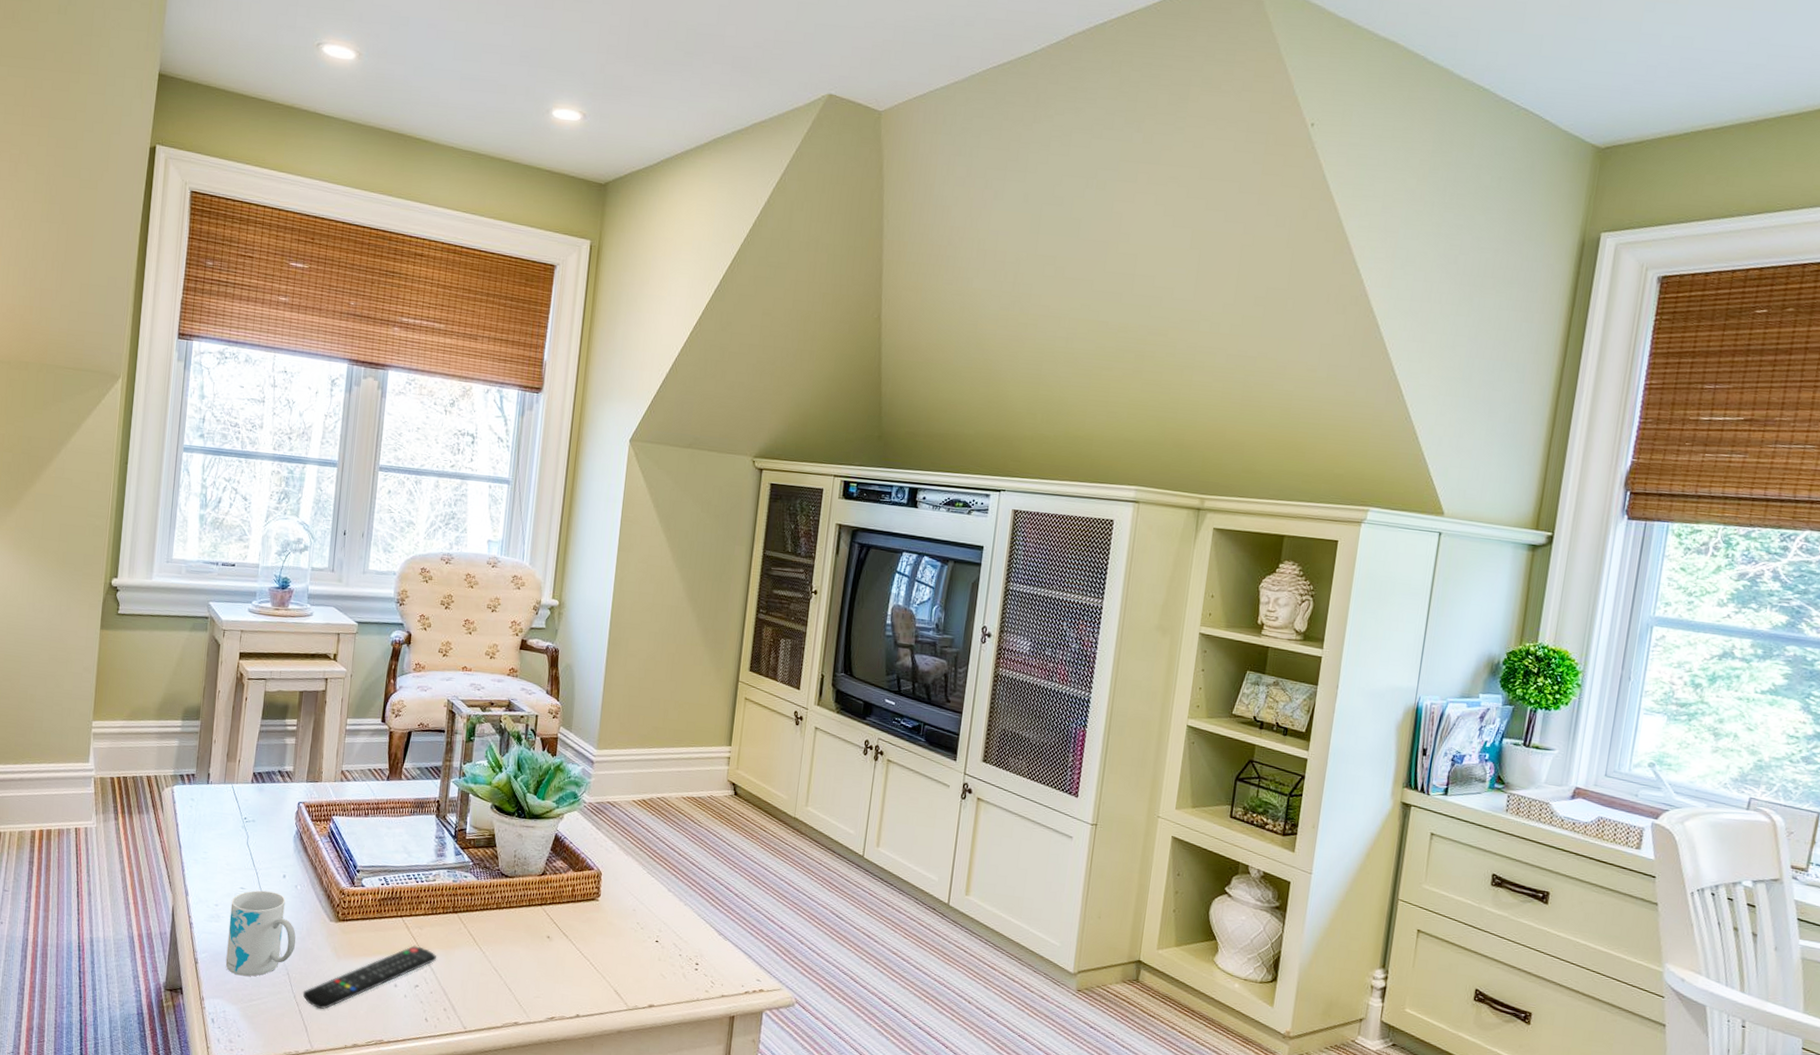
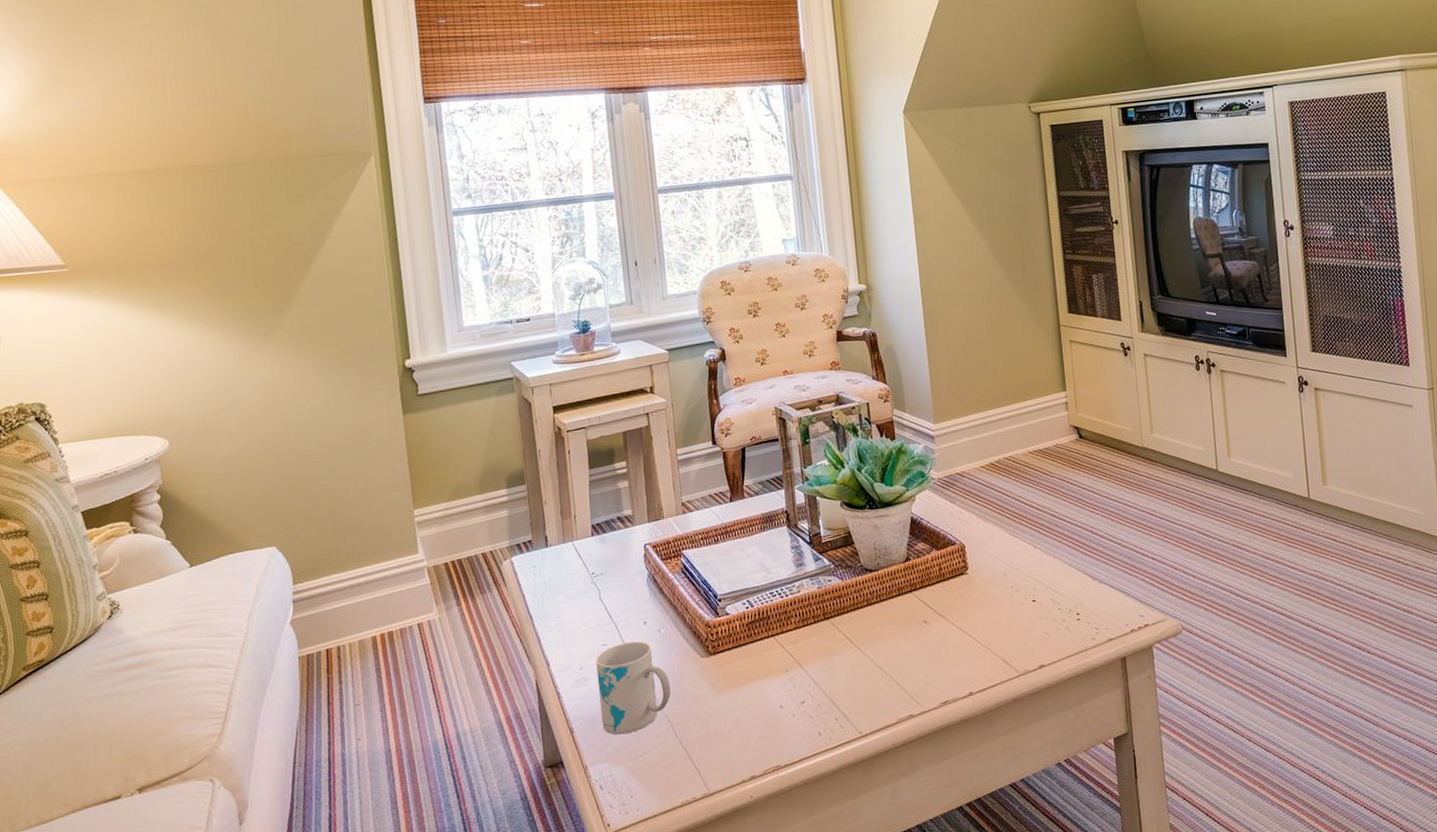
remote control: present [302,945,437,1009] -> none [688,661,818,749]

